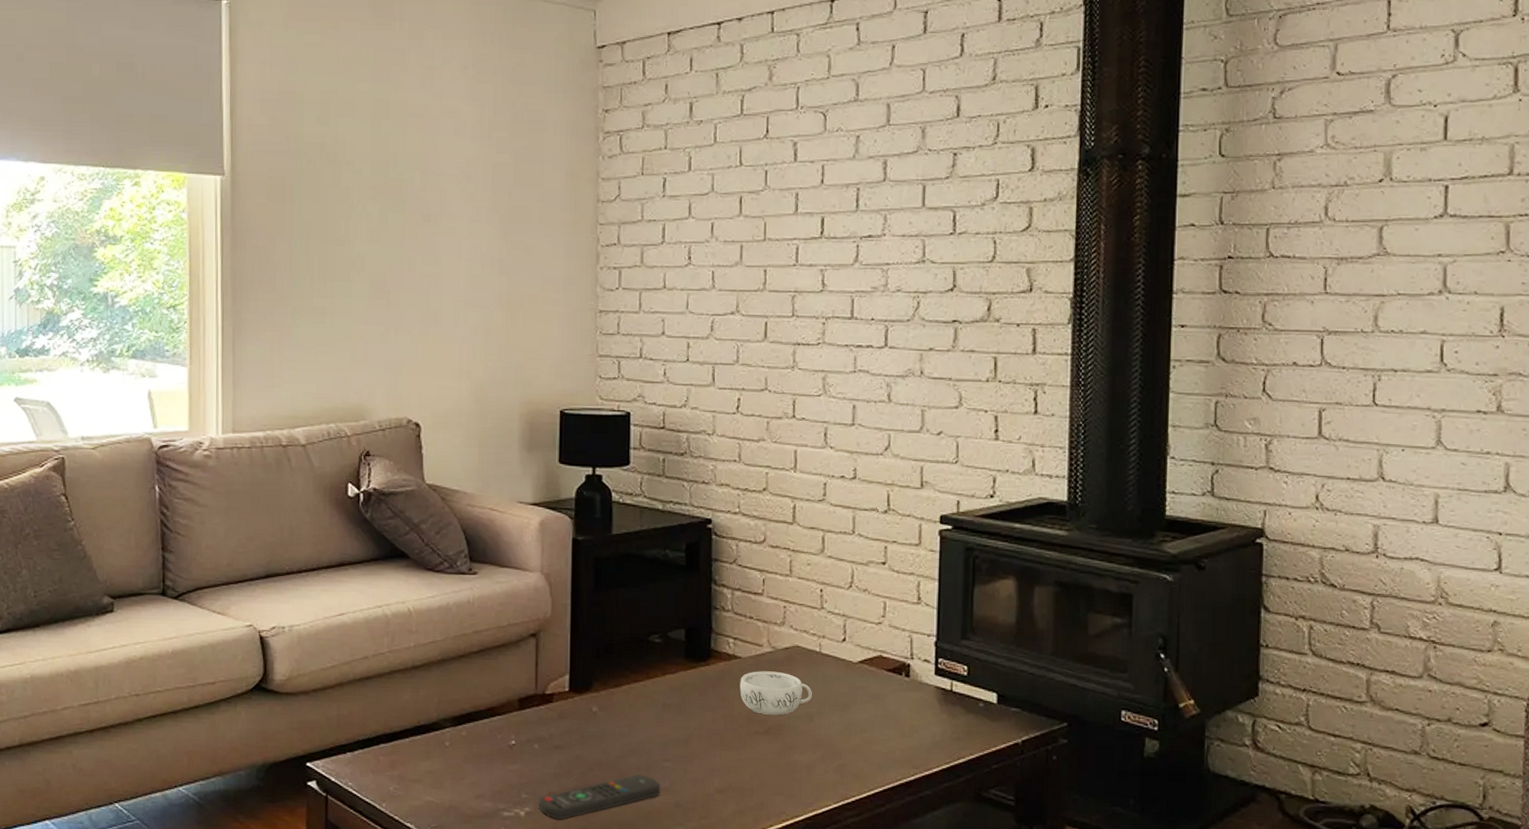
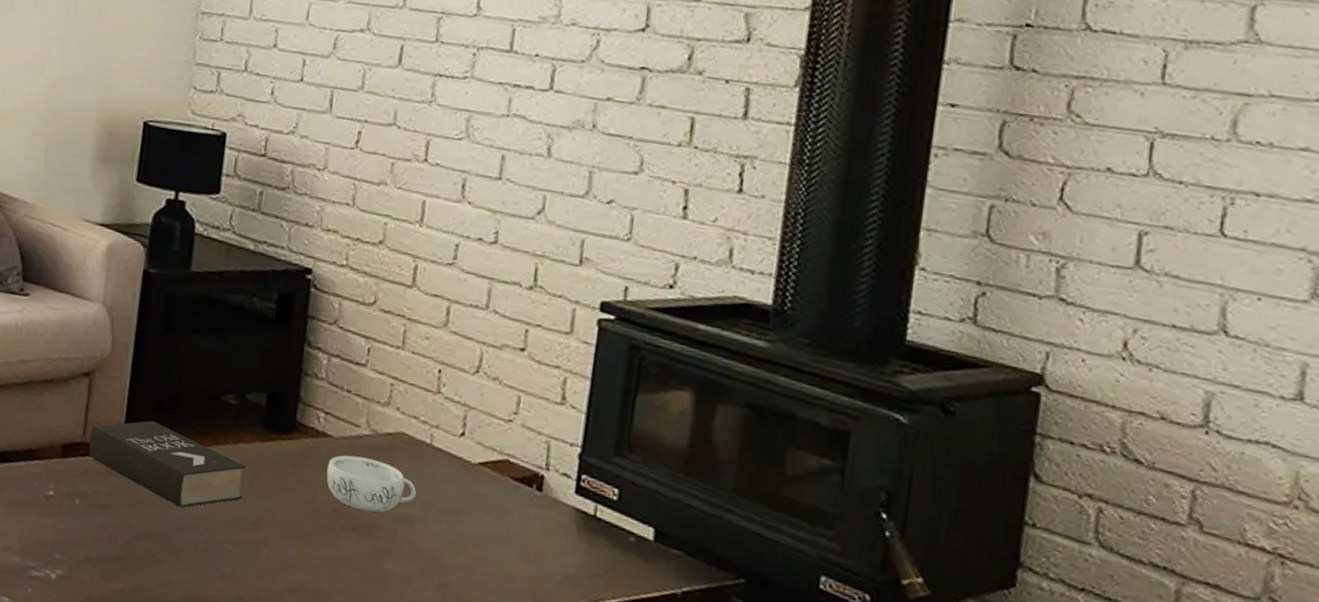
remote control: present [538,775,661,820] -> none [73,553,220,592]
book: none [541,667,674,737] -> present [88,420,246,508]

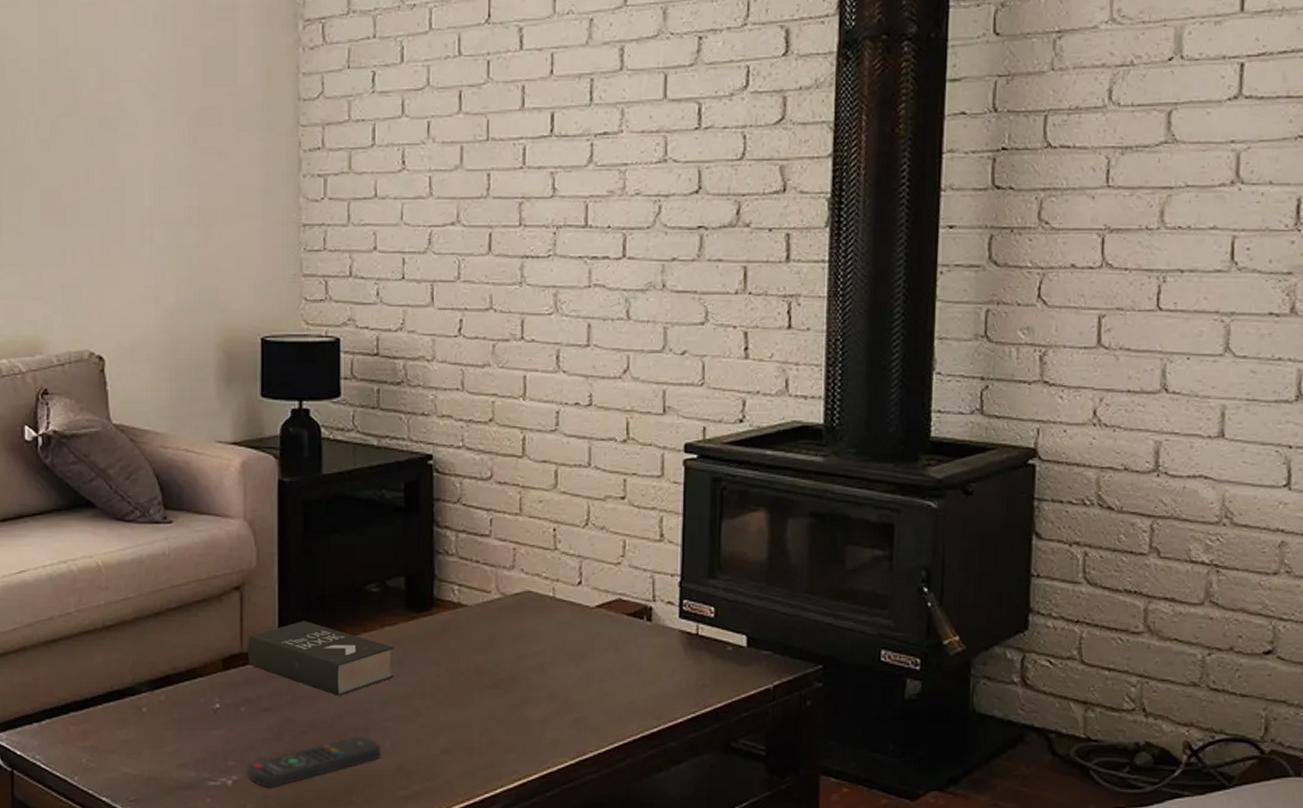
remote control: none [73,553,220,592] -> present [247,736,381,788]
decorative bowl: present [326,455,416,512] -> none [466,619,545,668]

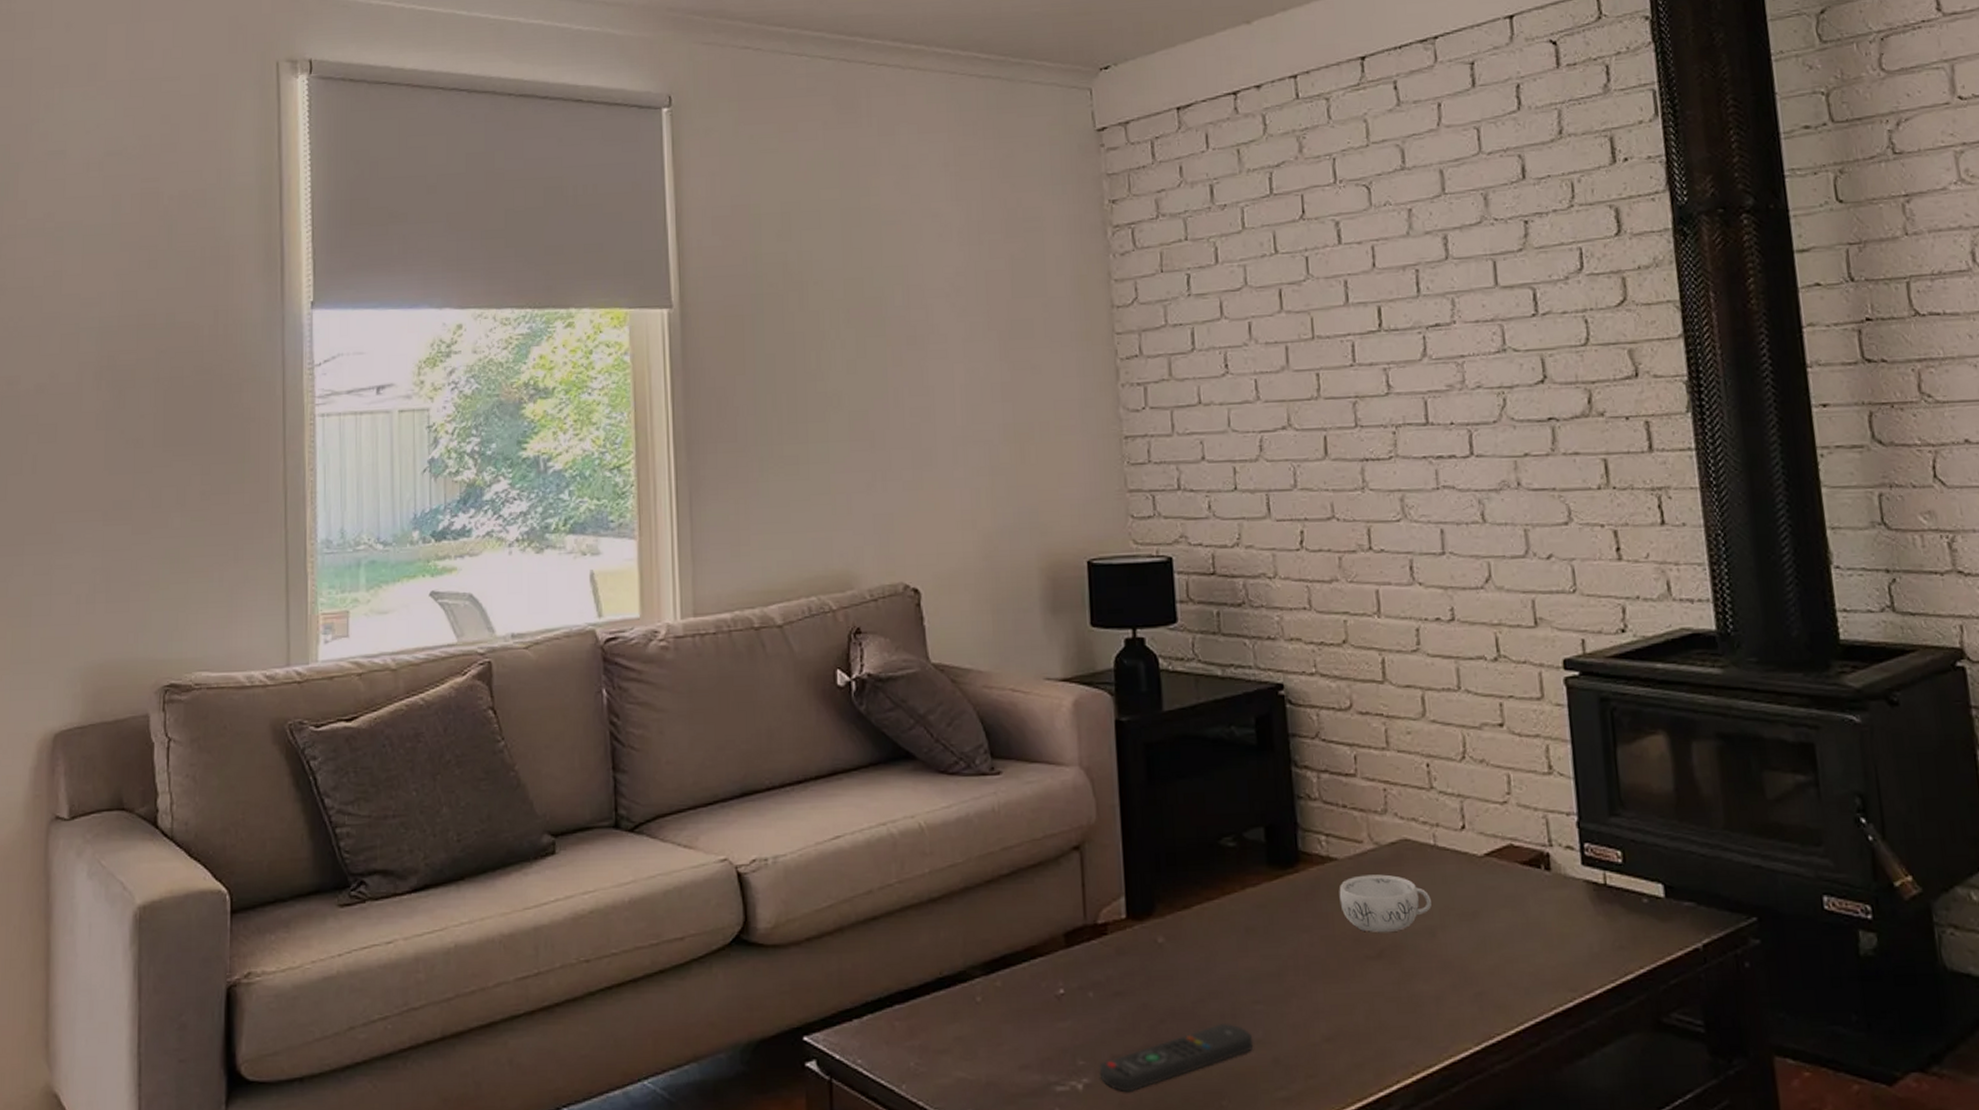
book: present [248,621,395,696] -> none [1091,884,1262,974]
decorative bowl: none [466,619,545,668] -> present [1339,874,1431,933]

